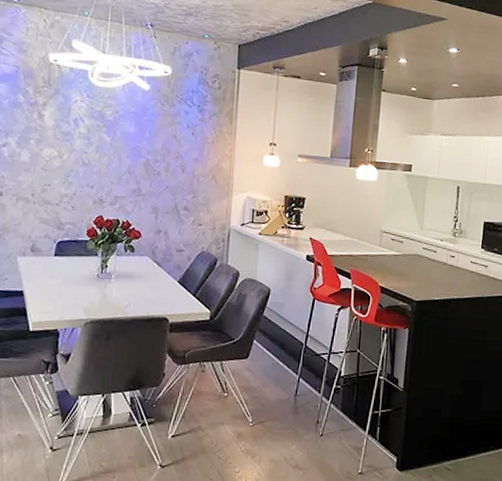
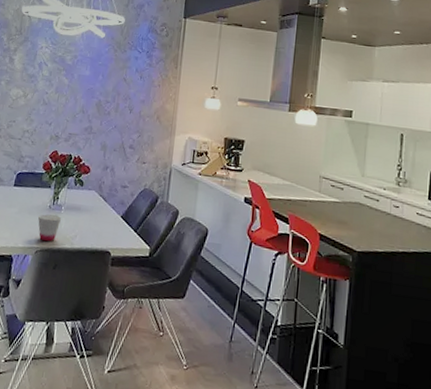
cup: none [85,284,112,313] -> present [38,214,62,242]

